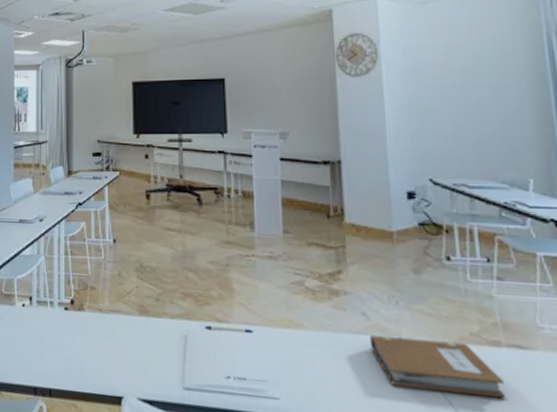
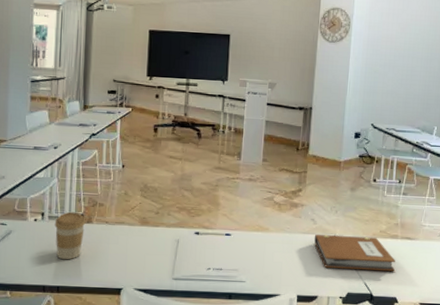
coffee cup: none [43,296,77,356] -> present [54,211,86,260]

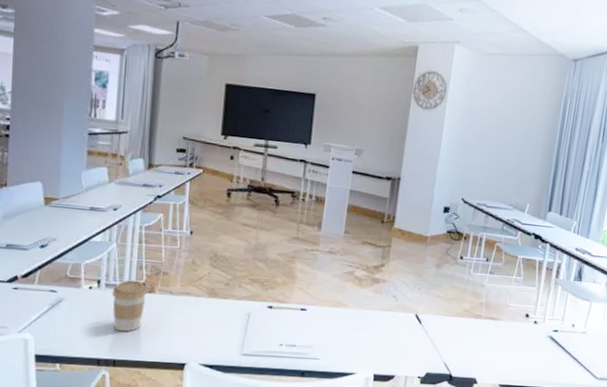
notebook: present [314,234,396,272] -> none [395,312,478,352]

